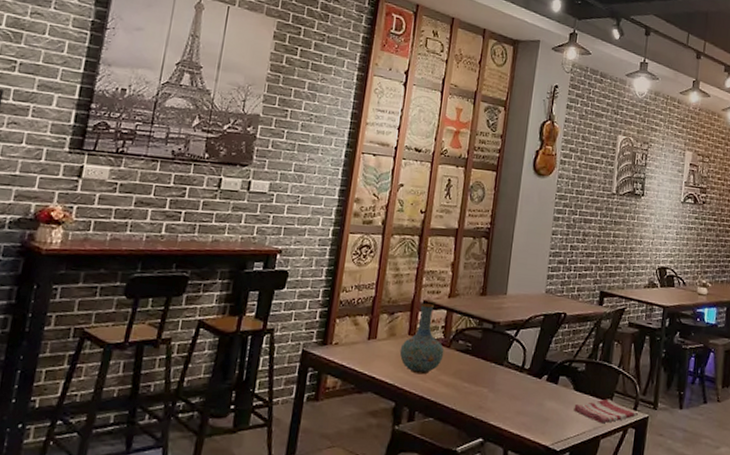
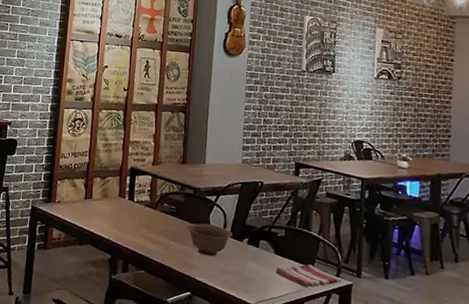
vase: present [399,303,445,375] -> none [112,169,151,232]
bowl: none [481,361,532,397] -> present [185,223,233,257]

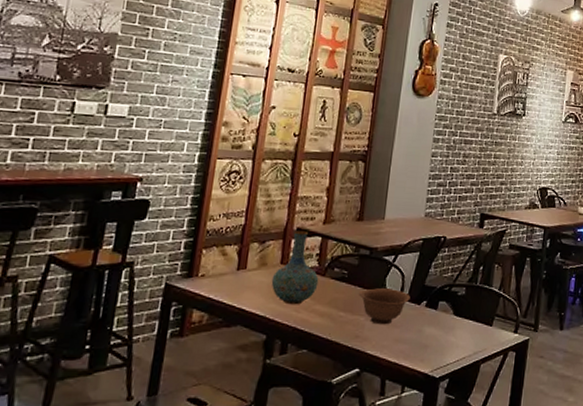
vase: none [112,169,151,232] -> present [271,231,319,305]
dish towel: present [276,264,341,288] -> none [453,322,519,348]

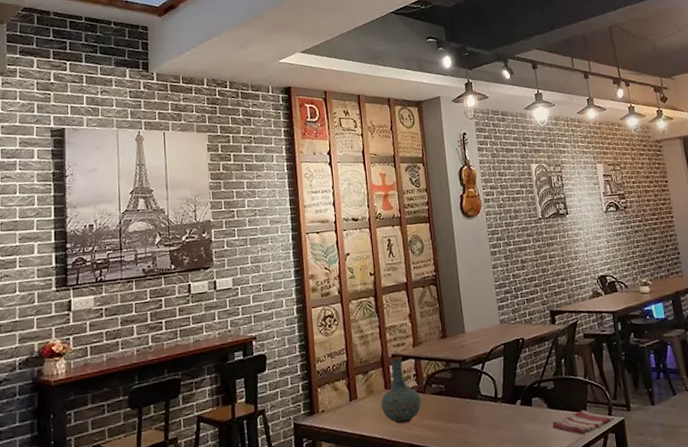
bowl: present [358,288,411,325] -> none [457,393,505,429]
dish towel: none [453,322,519,348] -> present [552,410,614,435]

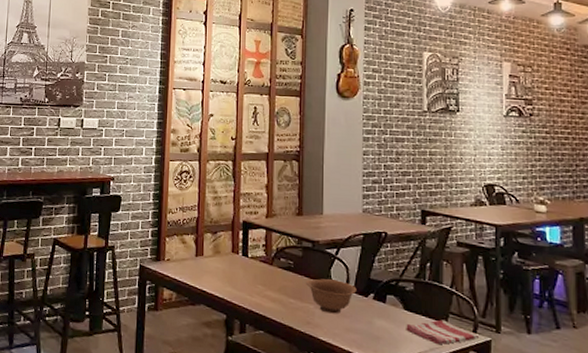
vase: present [380,356,422,424] -> none [225,223,267,290]
bowl: none [457,393,505,429] -> present [305,279,357,314]

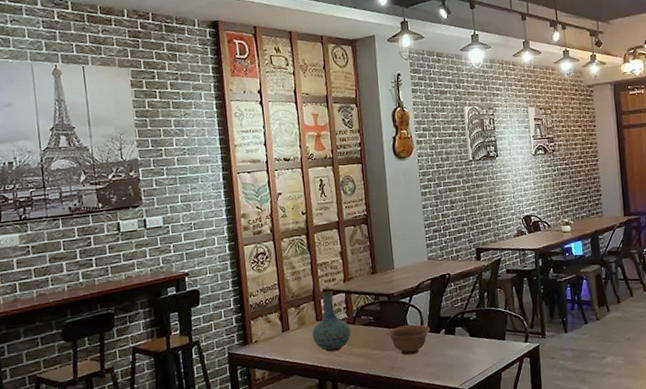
vase: none [225,223,267,290] -> present [312,291,351,352]
dish towel: present [406,319,478,345] -> none [473,337,530,360]

